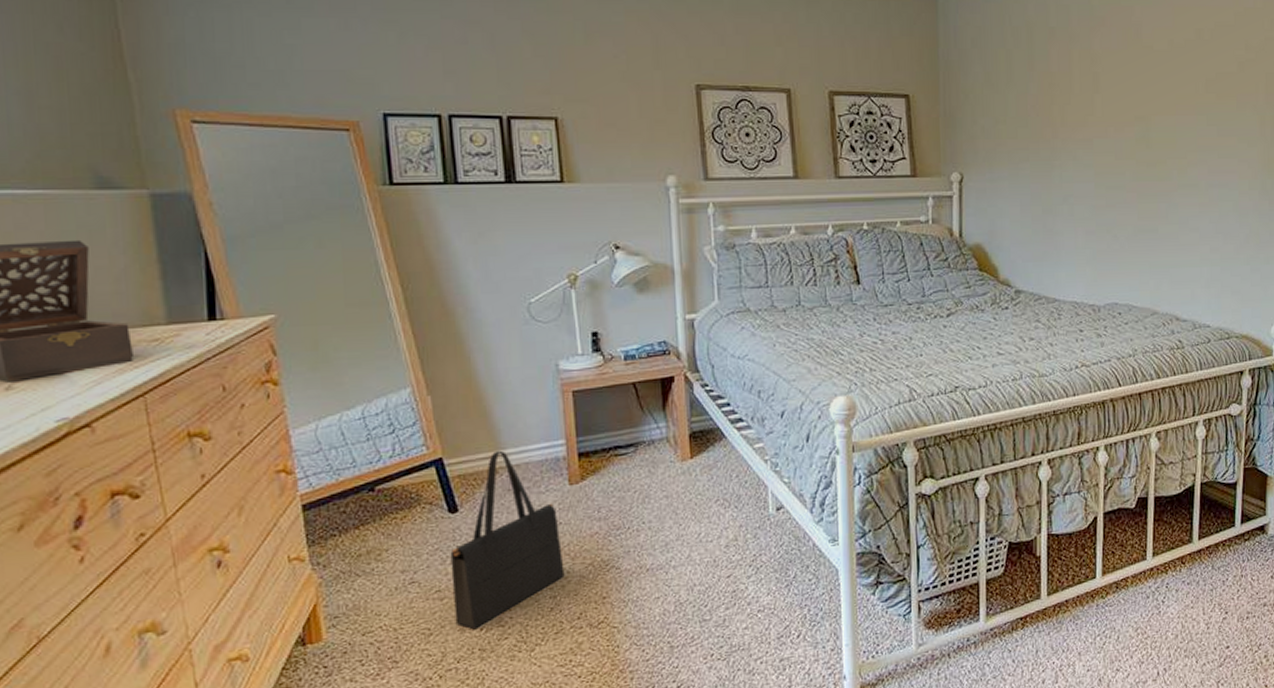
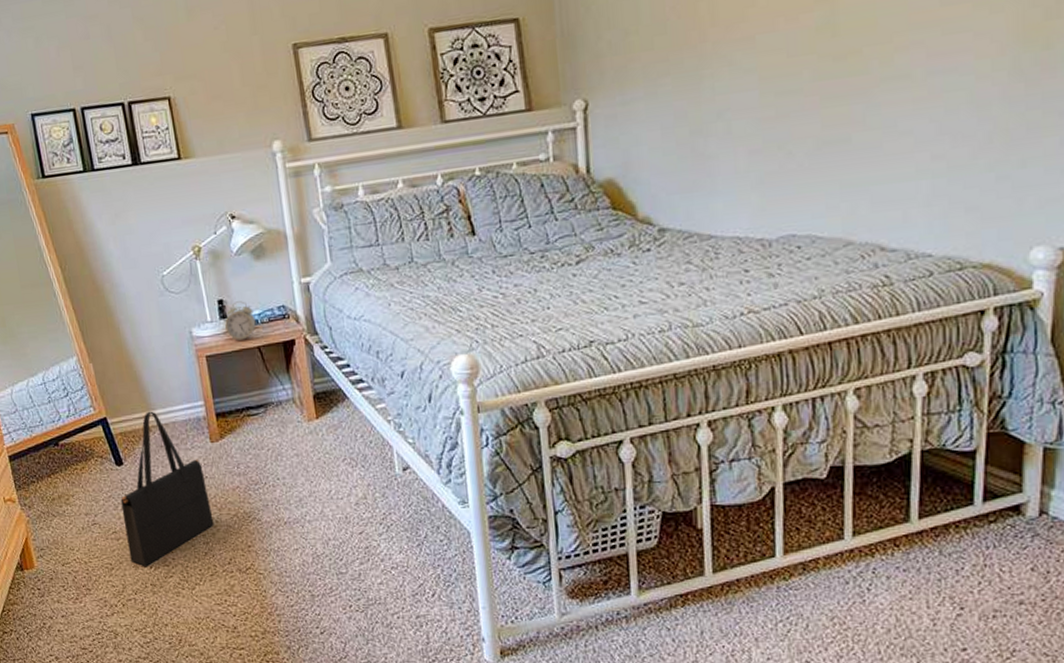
alarm clock: none [598,334,633,376] -> present [225,301,256,341]

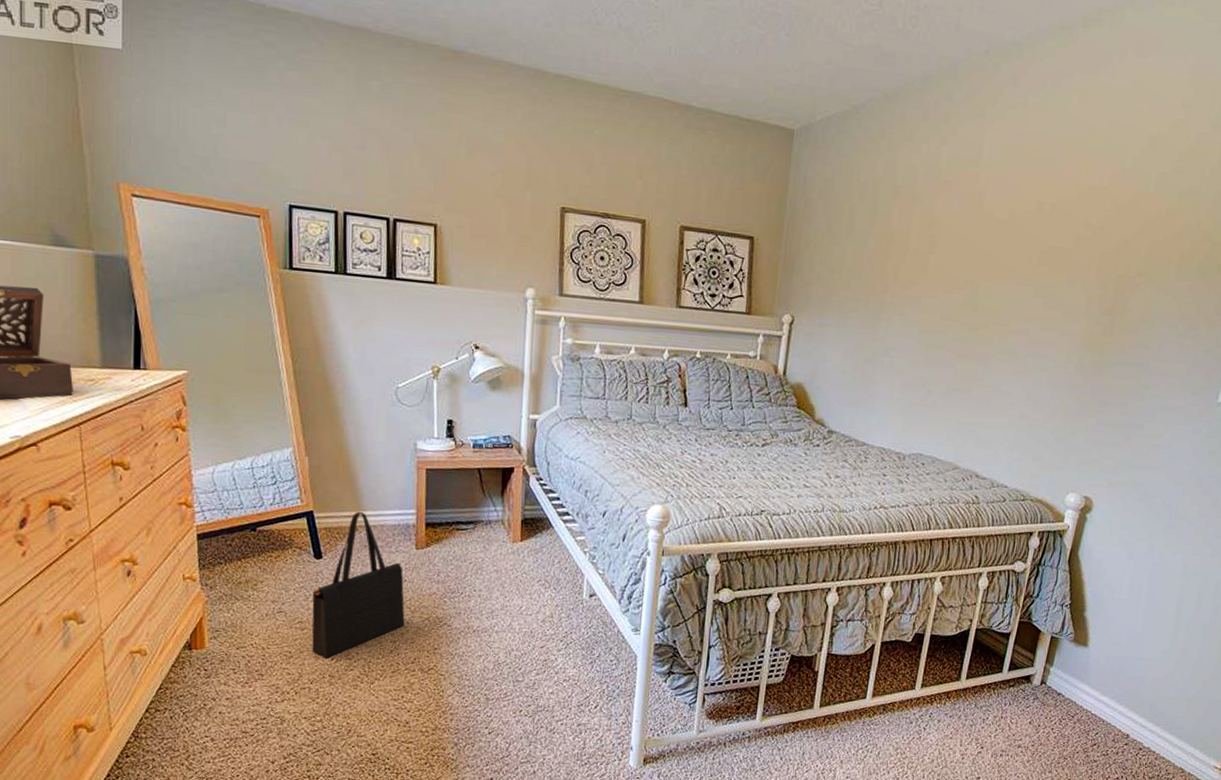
alarm clock: present [225,301,256,341] -> none [450,424,481,461]

